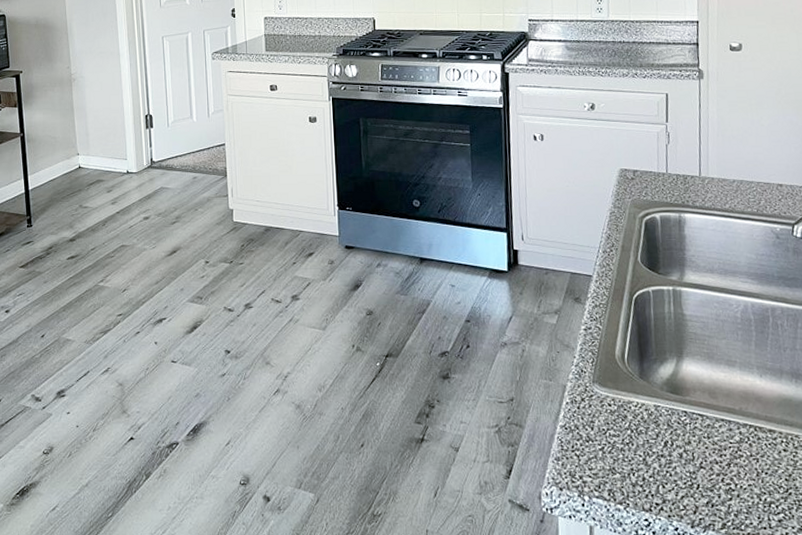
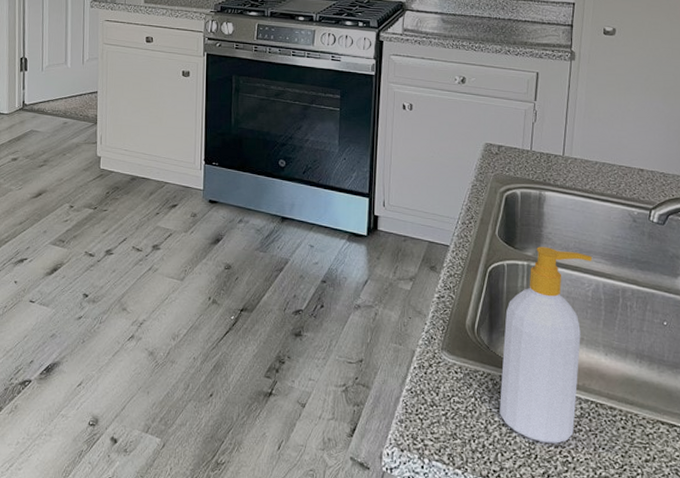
soap bottle: none [655,270,738,471] -> present [500,246,592,444]

